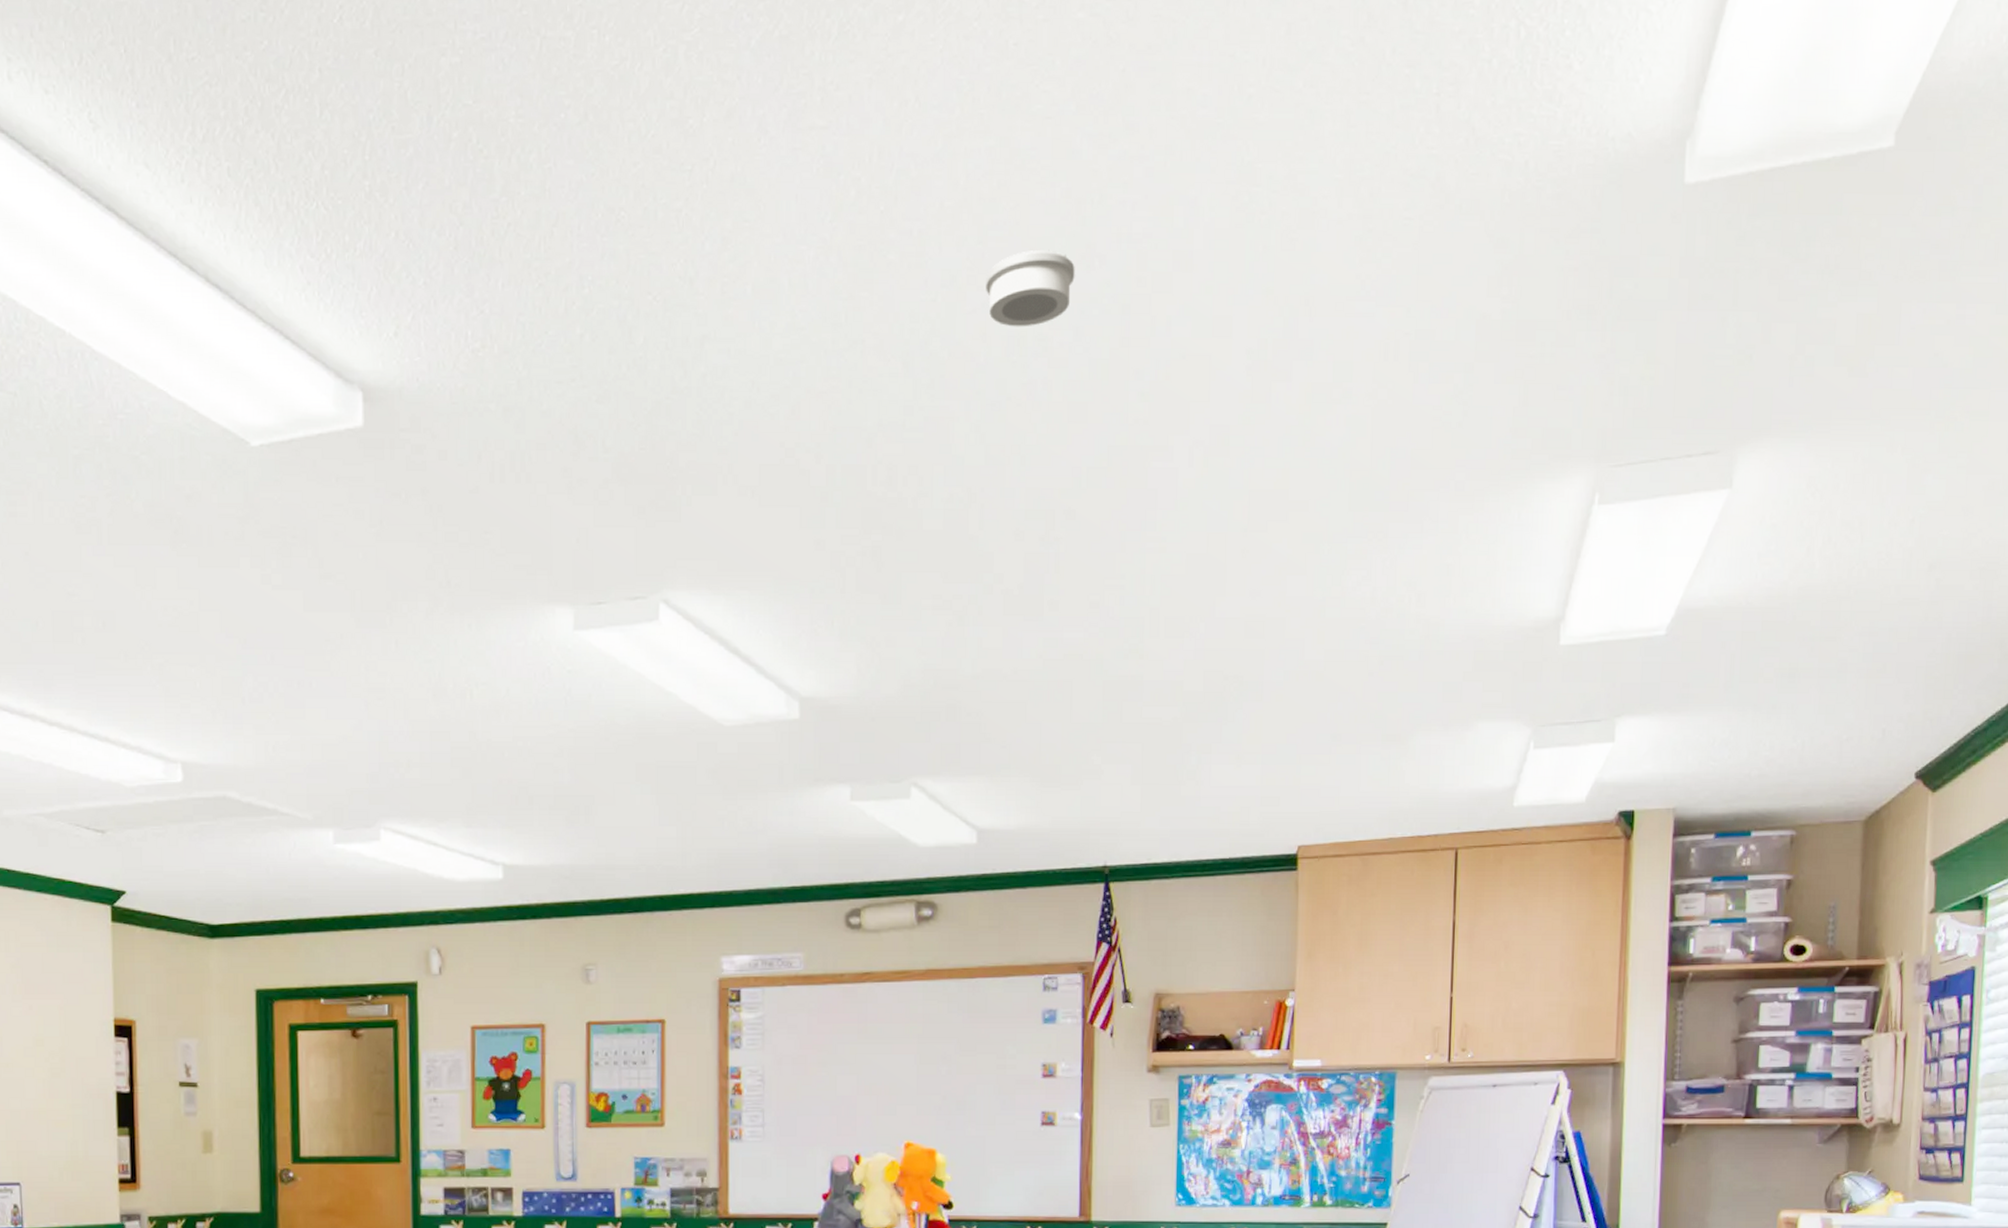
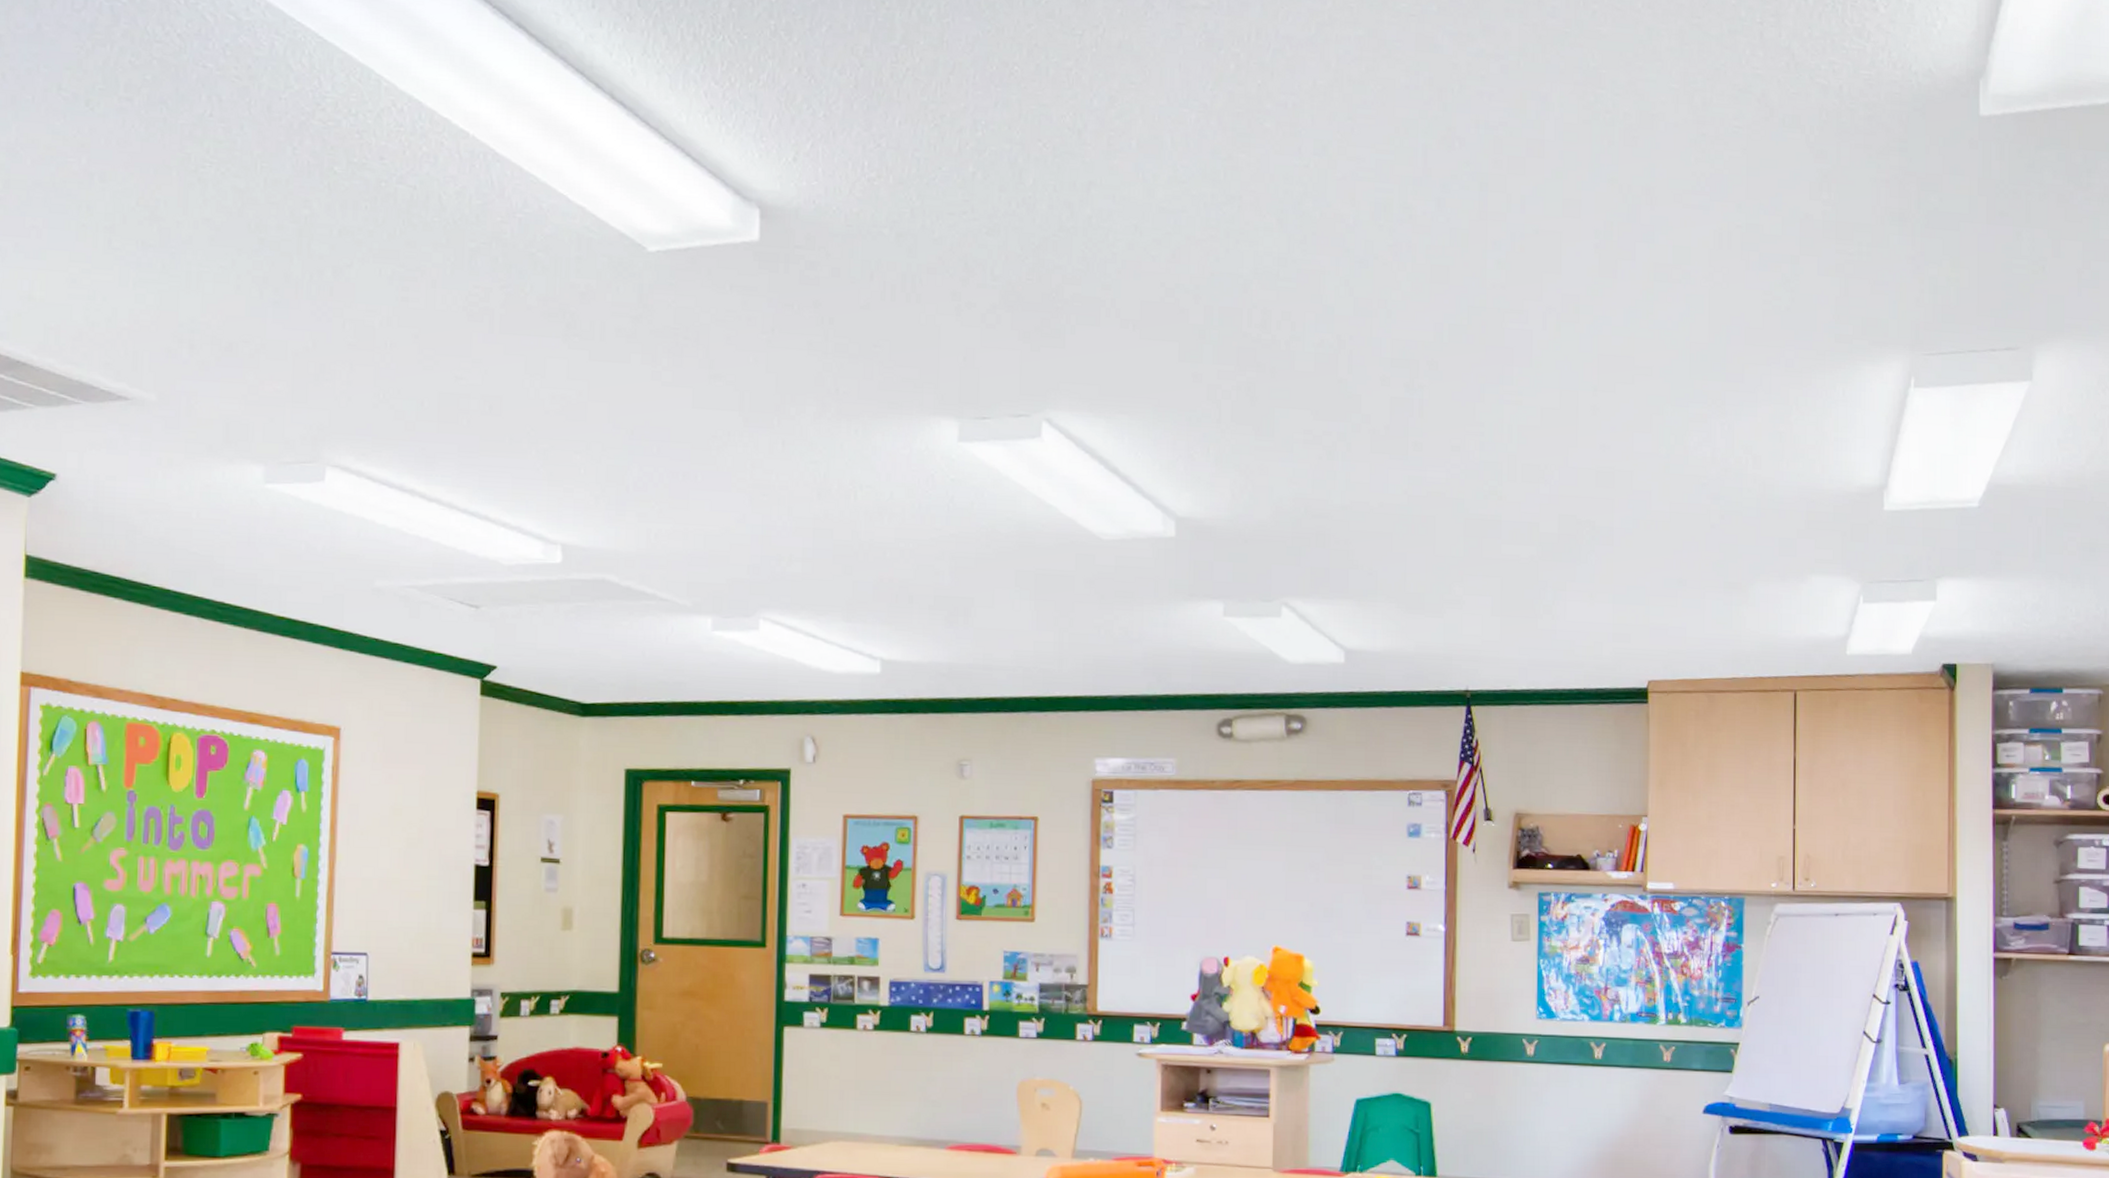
smoke detector: present [986,249,1075,327] -> none [1355,129,1437,196]

